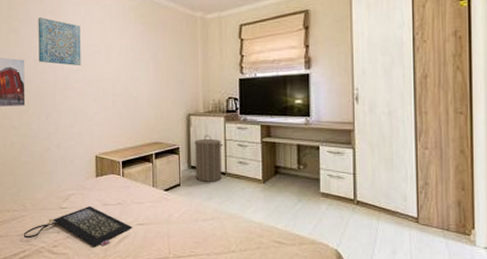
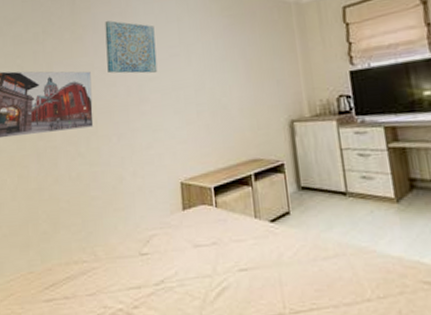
clutch bag: present [23,205,132,246] -> none [95,248,233,304]
laundry hamper: present [194,134,224,182] -> none [302,144,342,207]

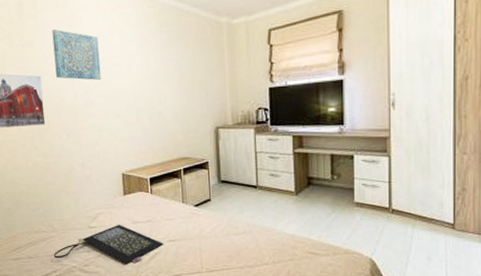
clutch bag: none [95,248,233,304] -> present [53,224,163,264]

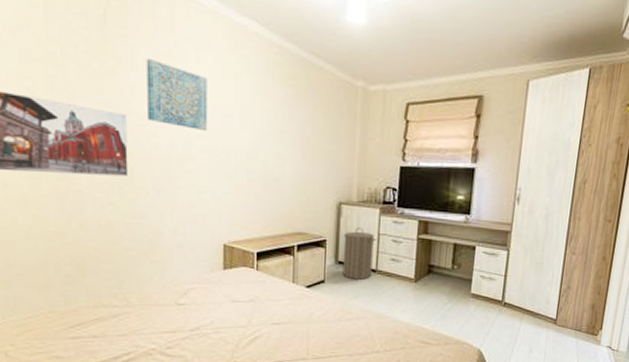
clutch bag: present [53,224,163,264] -> none [126,302,266,348]
laundry hamper: none [224,147,254,196] -> present [342,227,376,280]

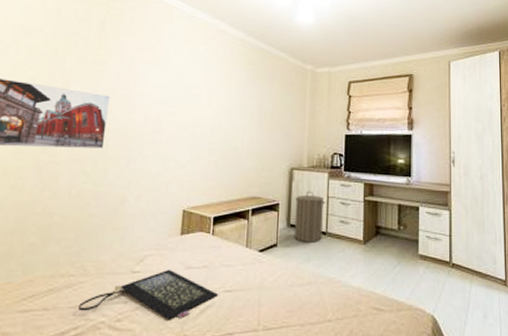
clutch bag: none [126,302,266,348] -> present [77,269,218,319]
wall art: present [146,58,208,130] -> none [127,51,182,107]

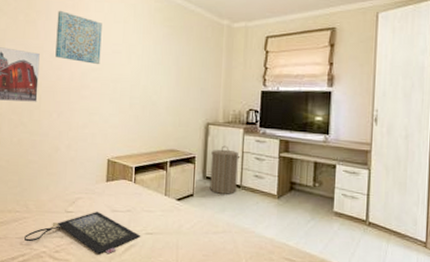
wall art: none [127,51,182,107] -> present [55,10,102,64]

